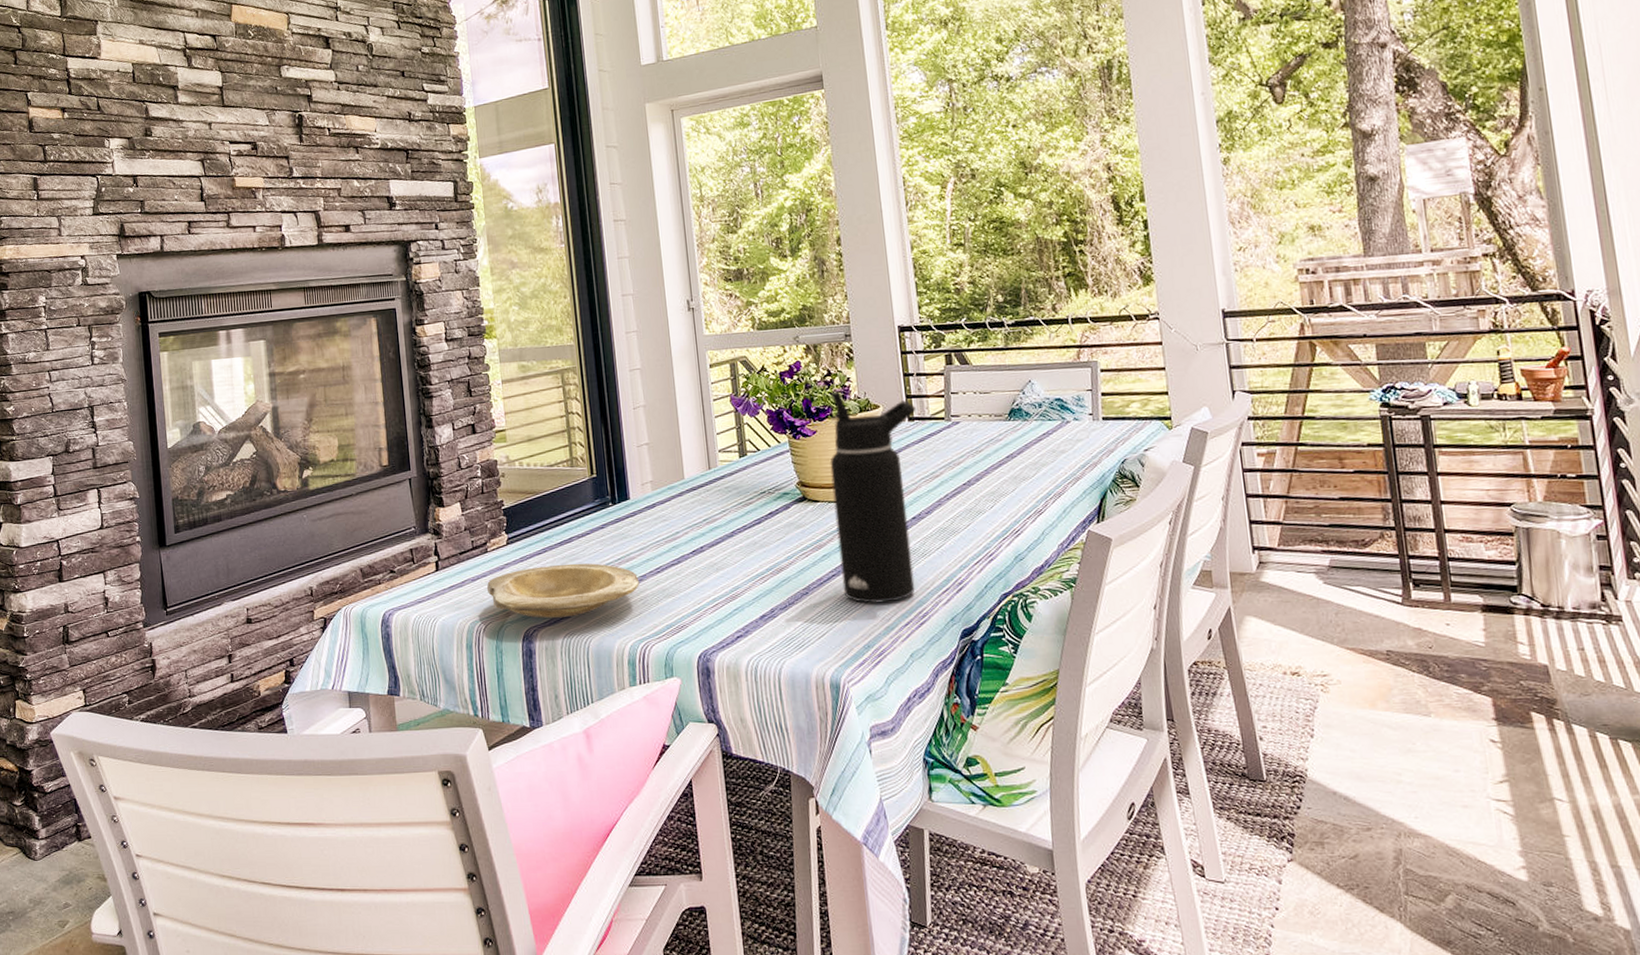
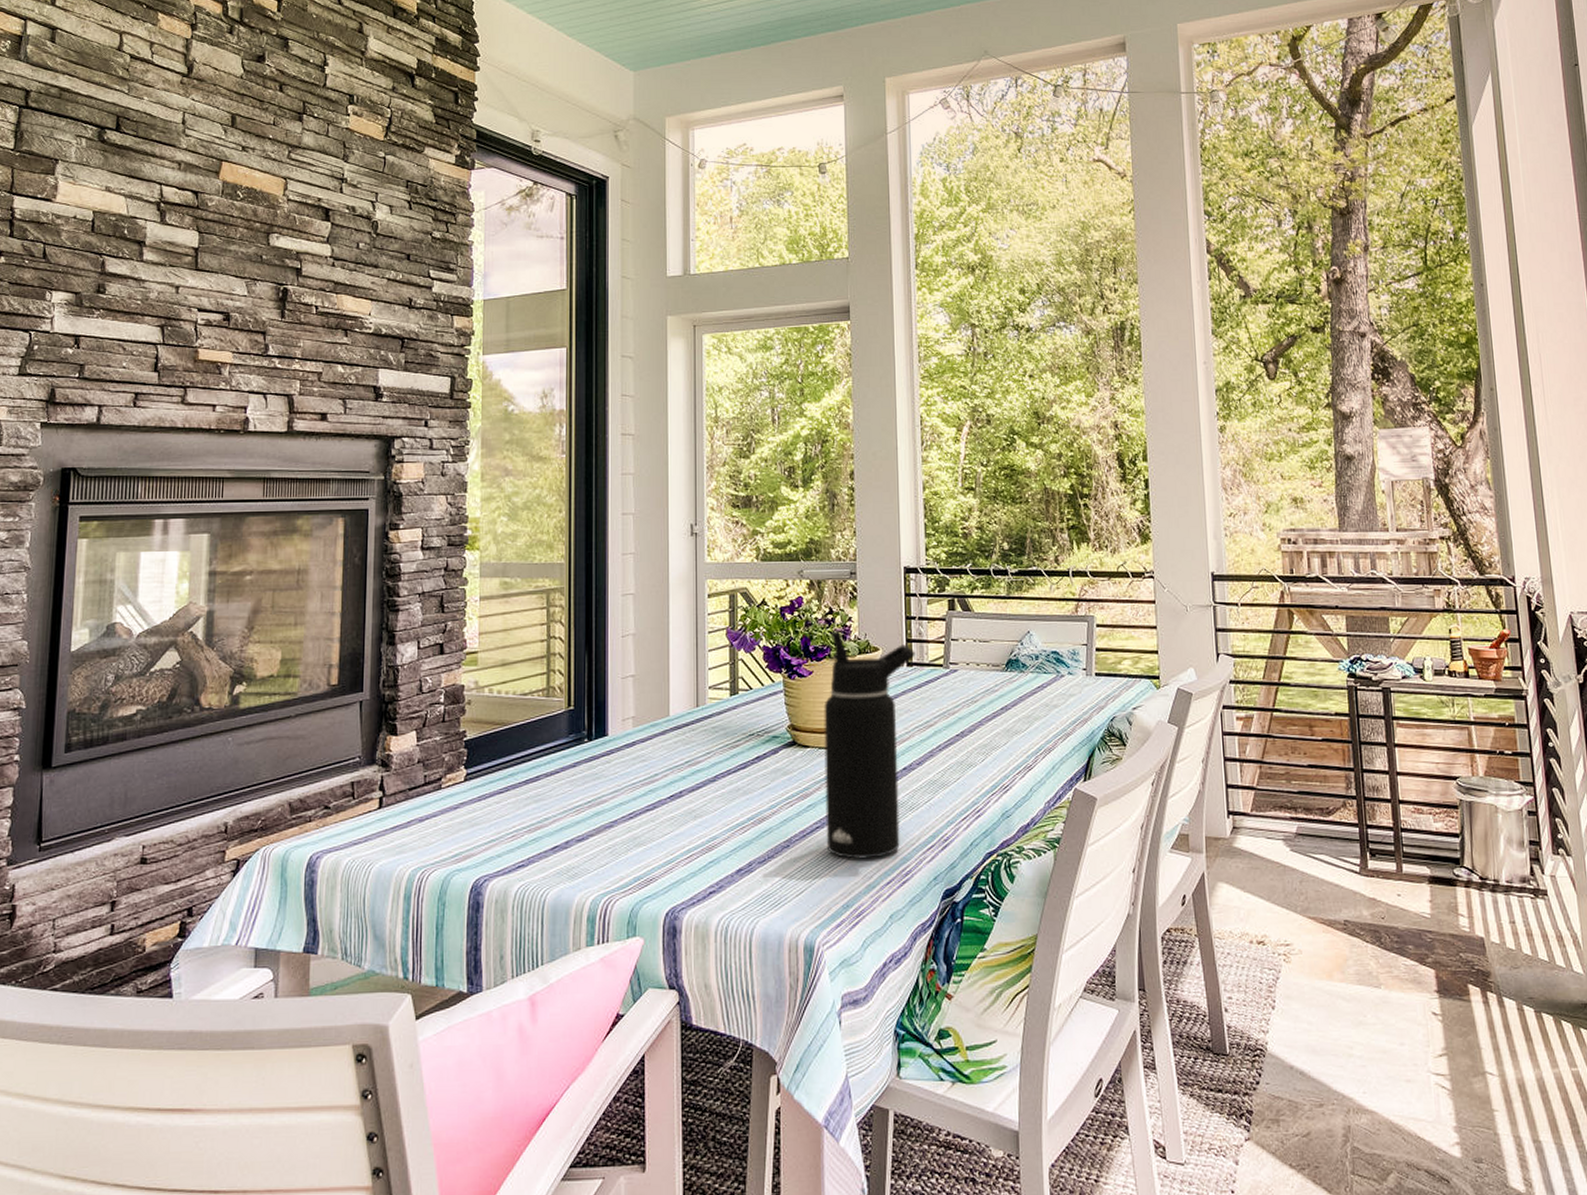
plate: present [486,563,640,619] -> none [435,805,609,868]

